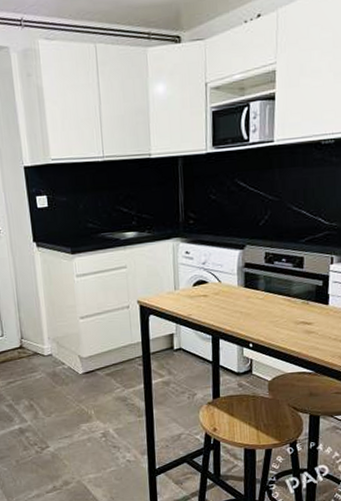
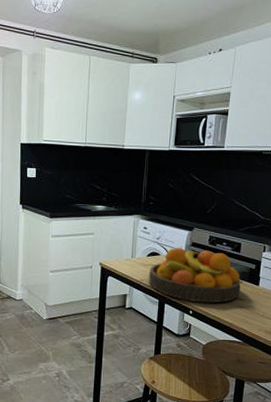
fruit bowl: none [197,270,307,333] -> present [148,247,241,303]

